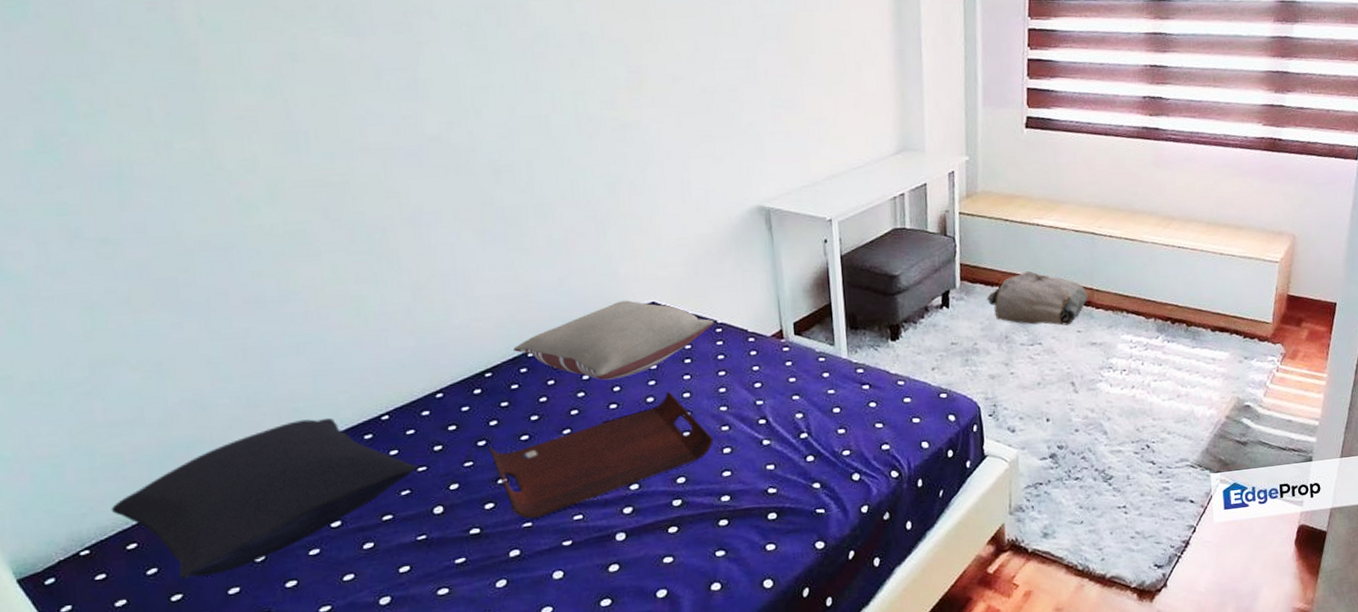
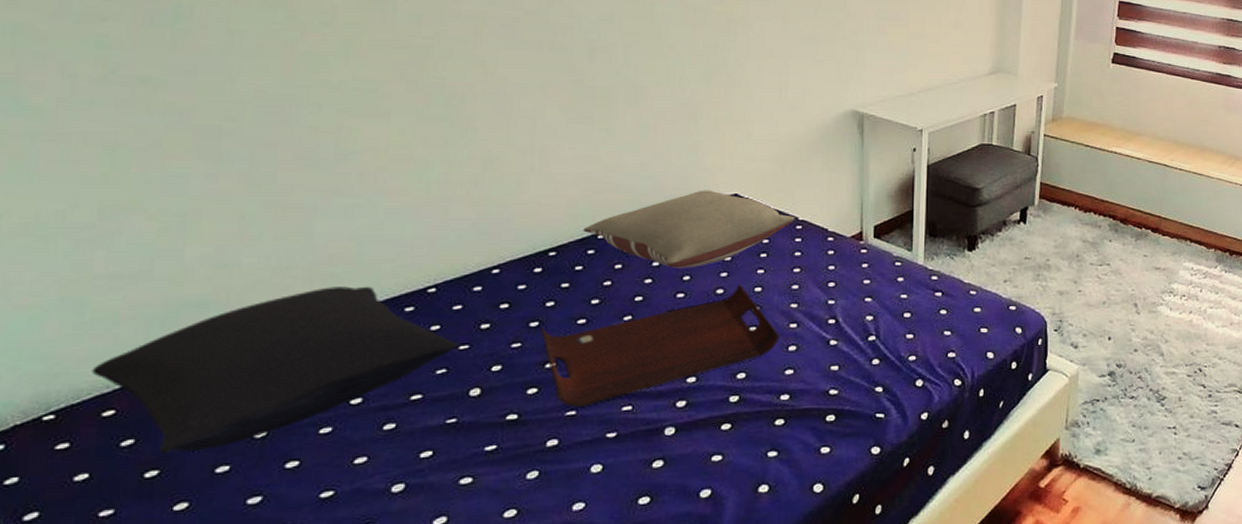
bag: present [986,270,1088,326] -> none [1061,194,1156,249]

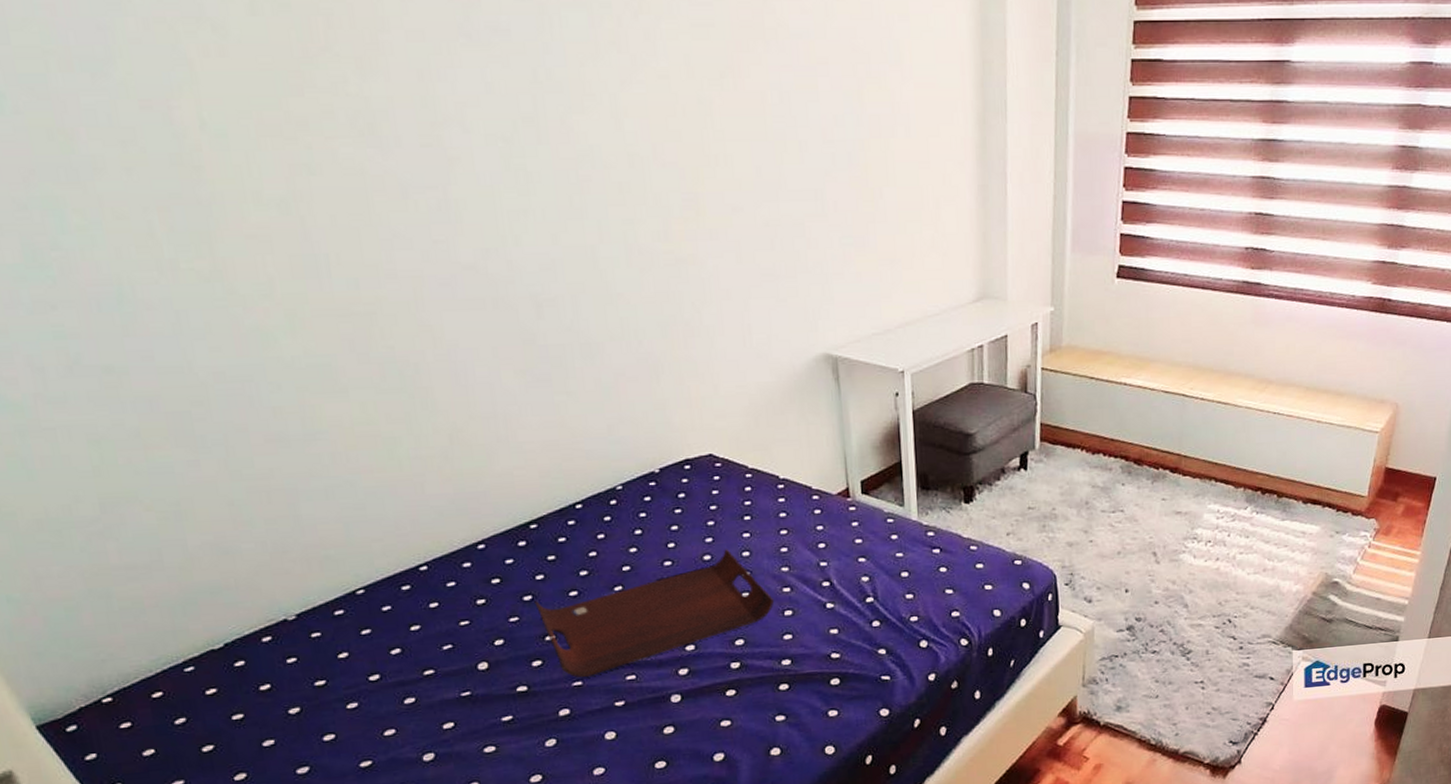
pillow: present [91,286,459,455] -> none [132,566,460,731]
pillow: present [583,190,795,268] -> none [560,451,776,536]

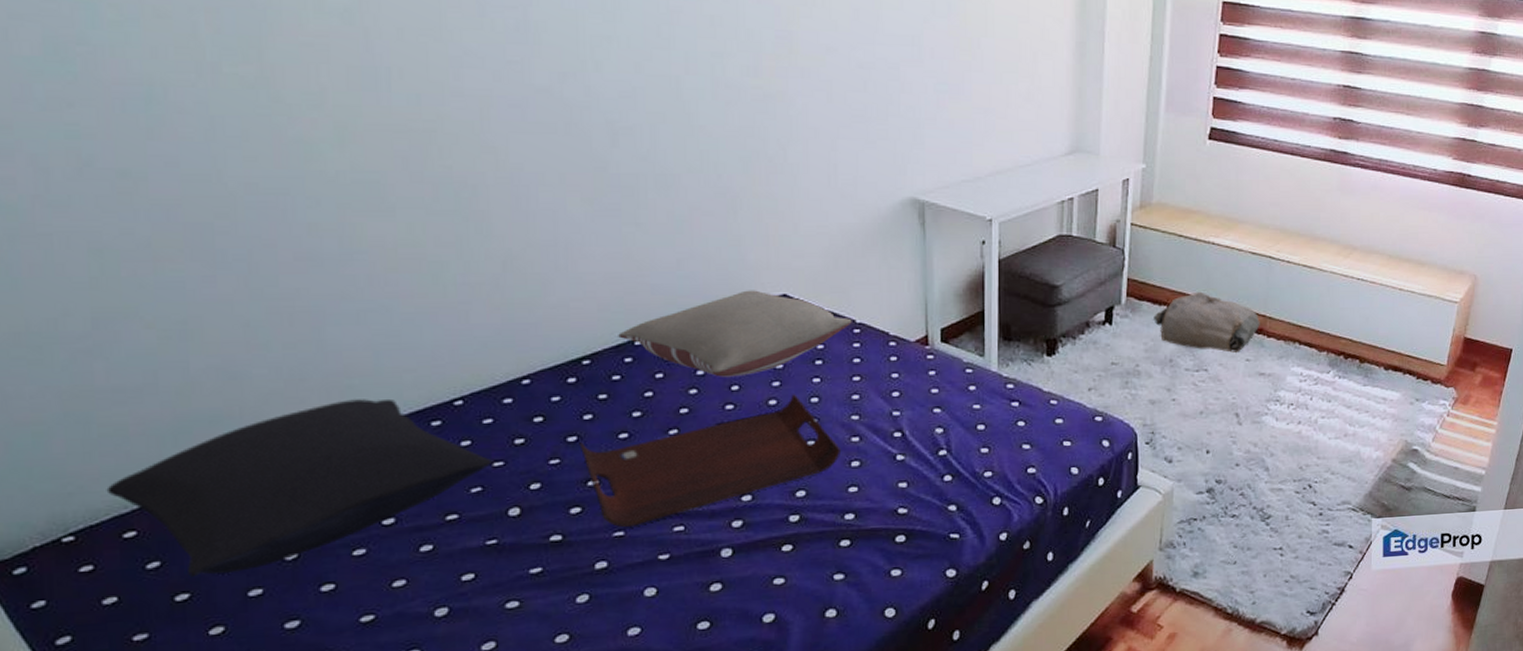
pillow: none [132,566,460,731] -> present [106,398,493,578]
pillow: none [560,451,776,536] -> present [618,290,852,377]
bag: none [1067,433,1175,493] -> present [1152,291,1260,353]

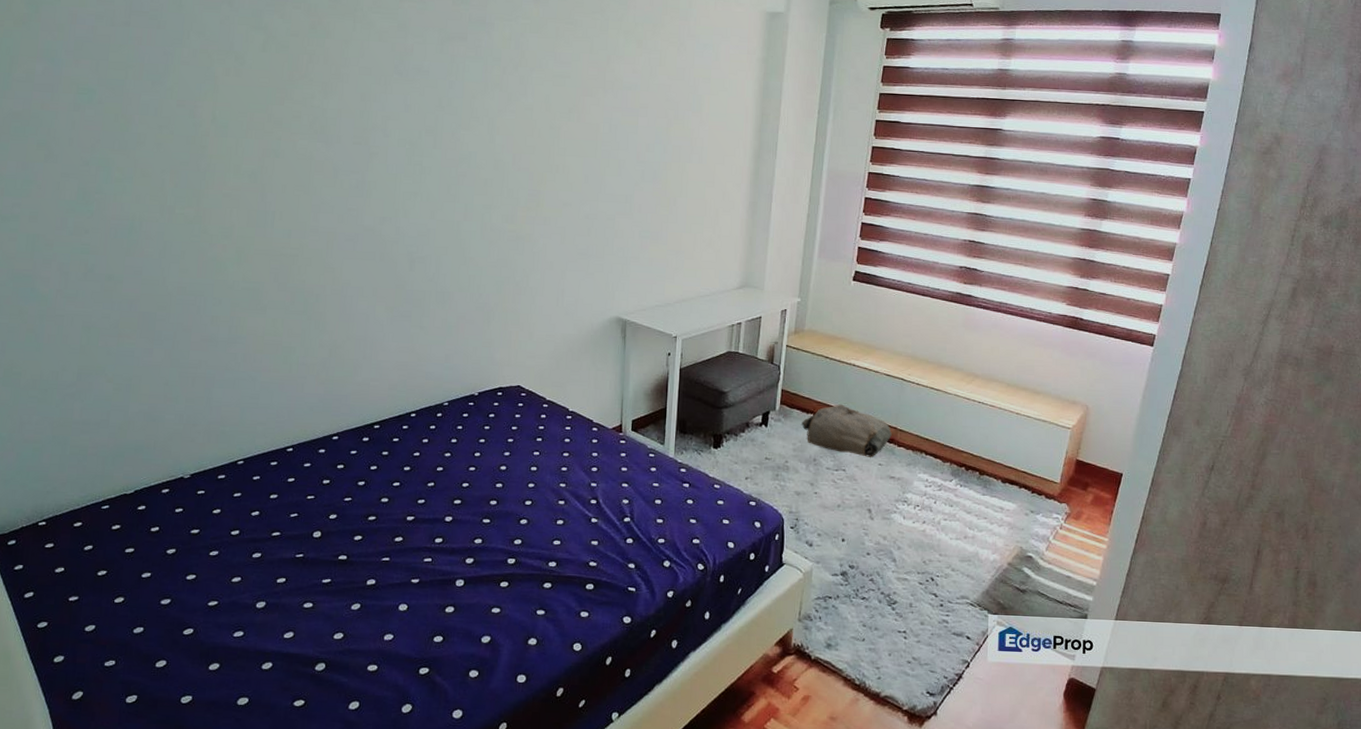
pillow: present [106,398,493,578] -> none [69,441,307,560]
serving tray: present [579,393,842,527] -> none [365,462,551,554]
pillow: present [618,290,852,377] -> none [400,380,566,446]

